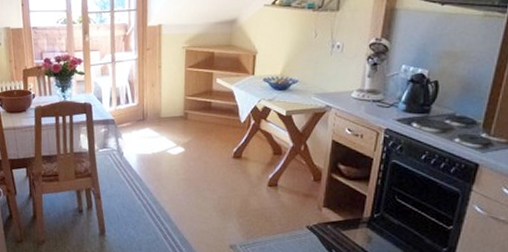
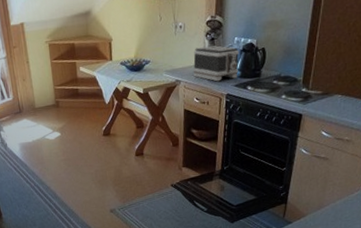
toaster: none [347,72,406,113] -> present [193,45,240,82]

